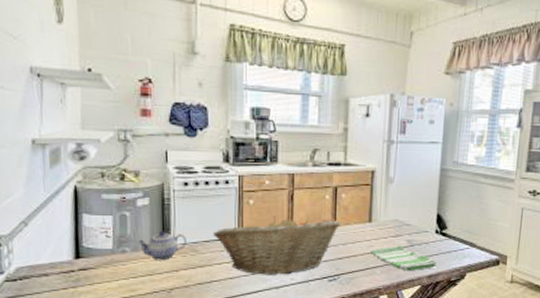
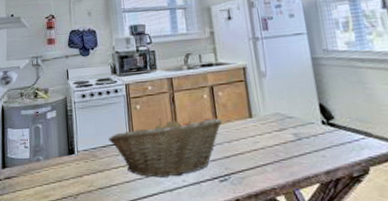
teapot: present [137,231,186,261] -> none [48,139,87,168]
dish towel: present [370,245,437,272] -> none [256,139,332,168]

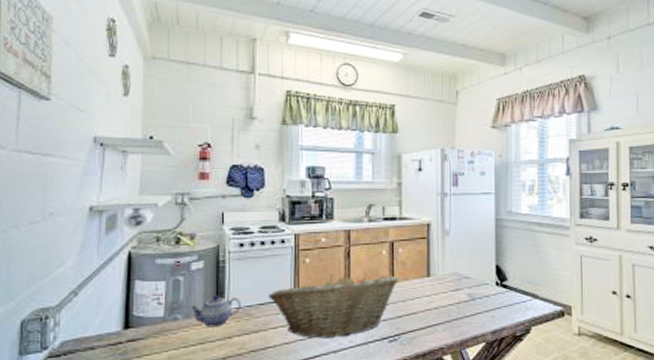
teapot: none [48,139,87,168] -> present [189,295,241,328]

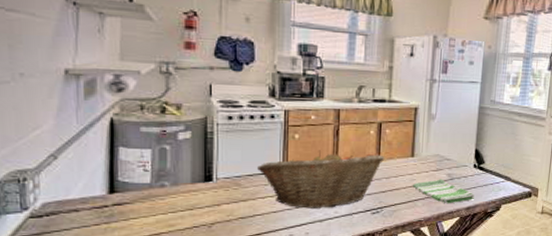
teapot: present [189,295,241,328] -> none [177,165,229,195]
dish towel: none [430,300,500,328] -> present [412,179,474,204]

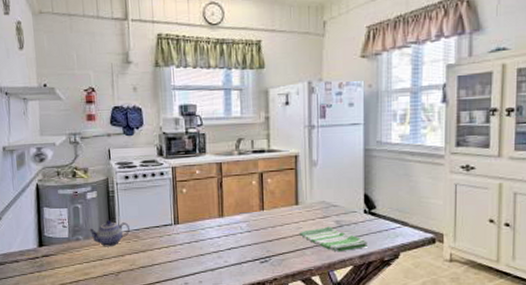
teapot: none [177,165,229,195] -> present [88,220,130,247]
fruit basket: present [257,150,385,209] -> none [152,202,269,258]

